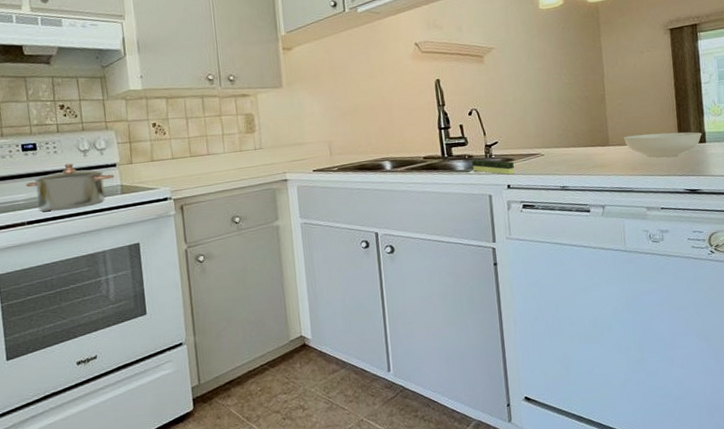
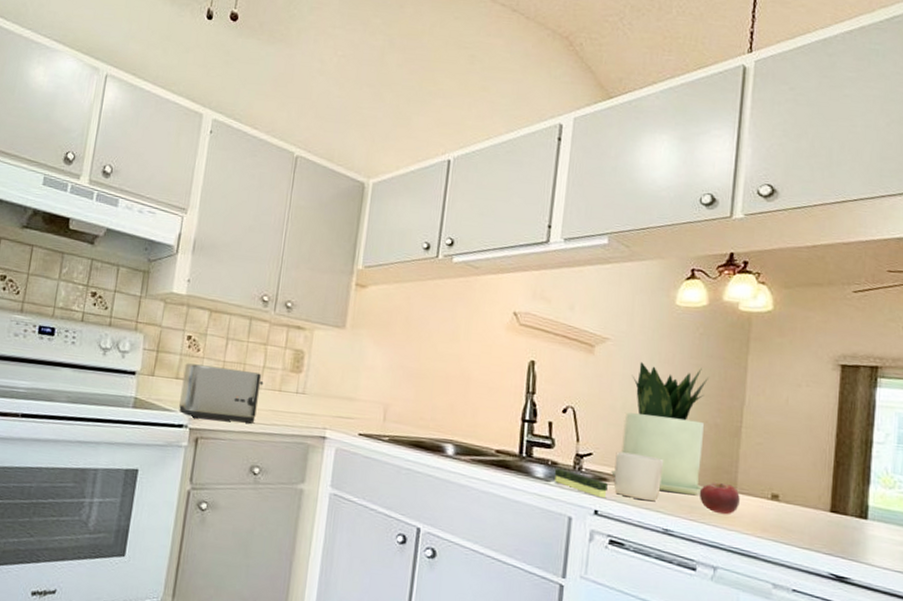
cooking pot: present [25,163,115,212] -> none [31,359,131,414]
toaster: none [156,140,226,190] -> present [179,363,264,424]
planter: none [513,55,585,158] -> present [610,362,708,496]
mug: none [515,133,554,169] -> present [613,451,664,502]
fruit: none [582,140,613,166] -> present [699,482,740,515]
bowl: present [623,132,702,158] -> none [756,485,864,528]

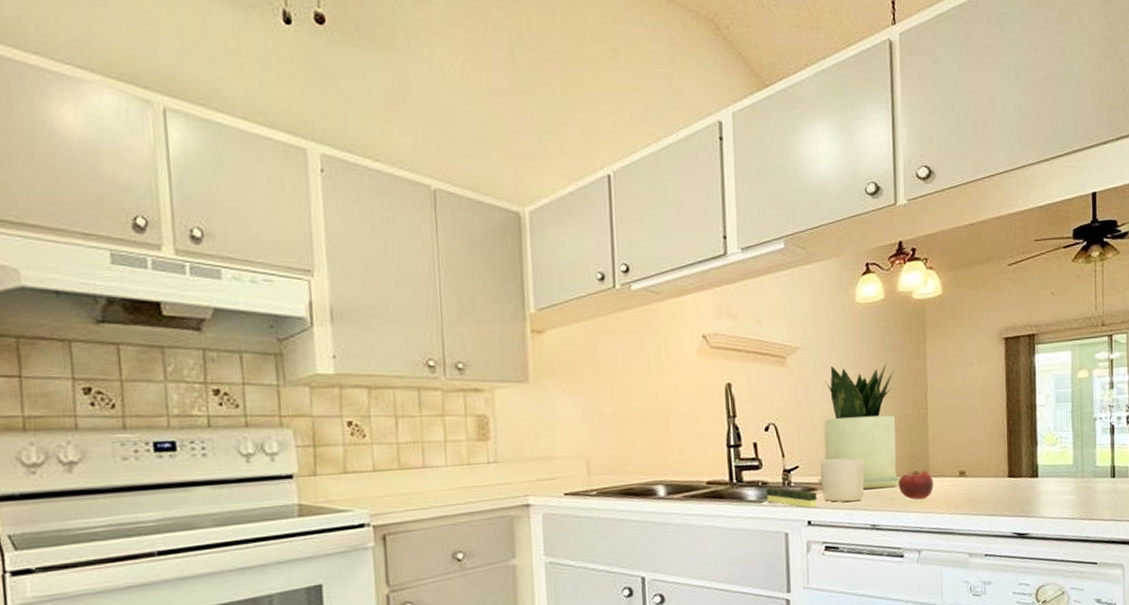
toaster: present [179,363,264,424] -> none [351,448,449,514]

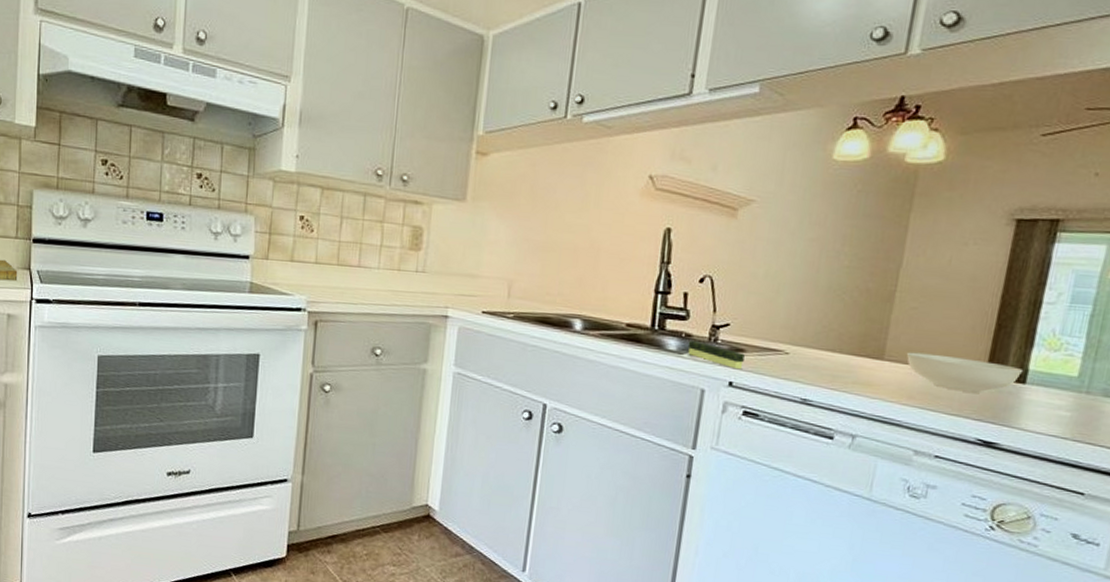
planter: present [817,362,901,490] -> none [748,225,863,364]
mug: present [820,457,865,502] -> none [750,321,808,372]
fruit: present [898,469,933,500] -> none [842,349,888,383]
bowl: none [946,463,1035,494] -> present [906,352,1024,393]

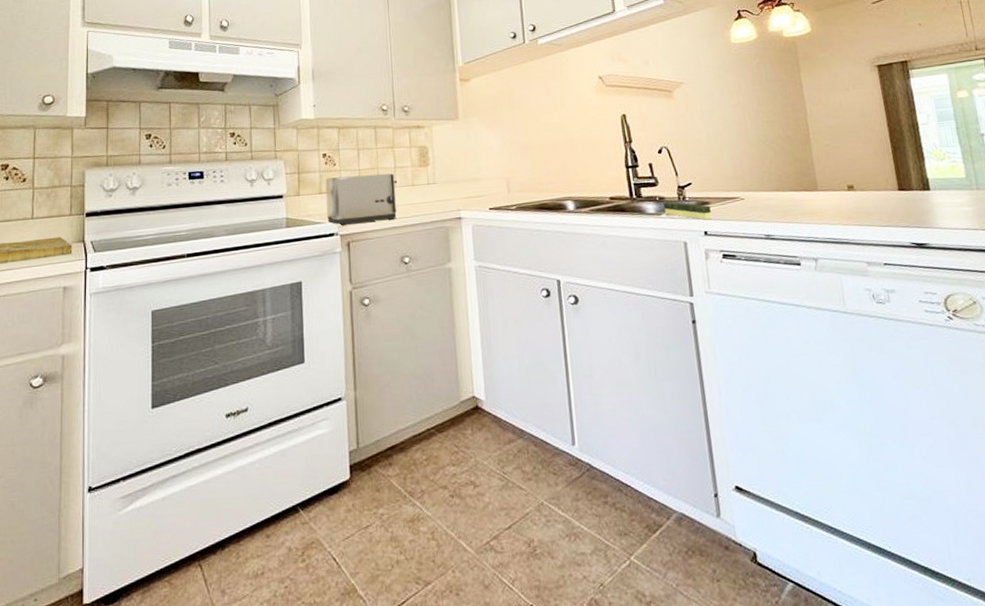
toaster: none [296,245,382,305] -> present [325,173,398,225]
bowl: present [906,352,1024,393] -> none [833,177,925,206]

